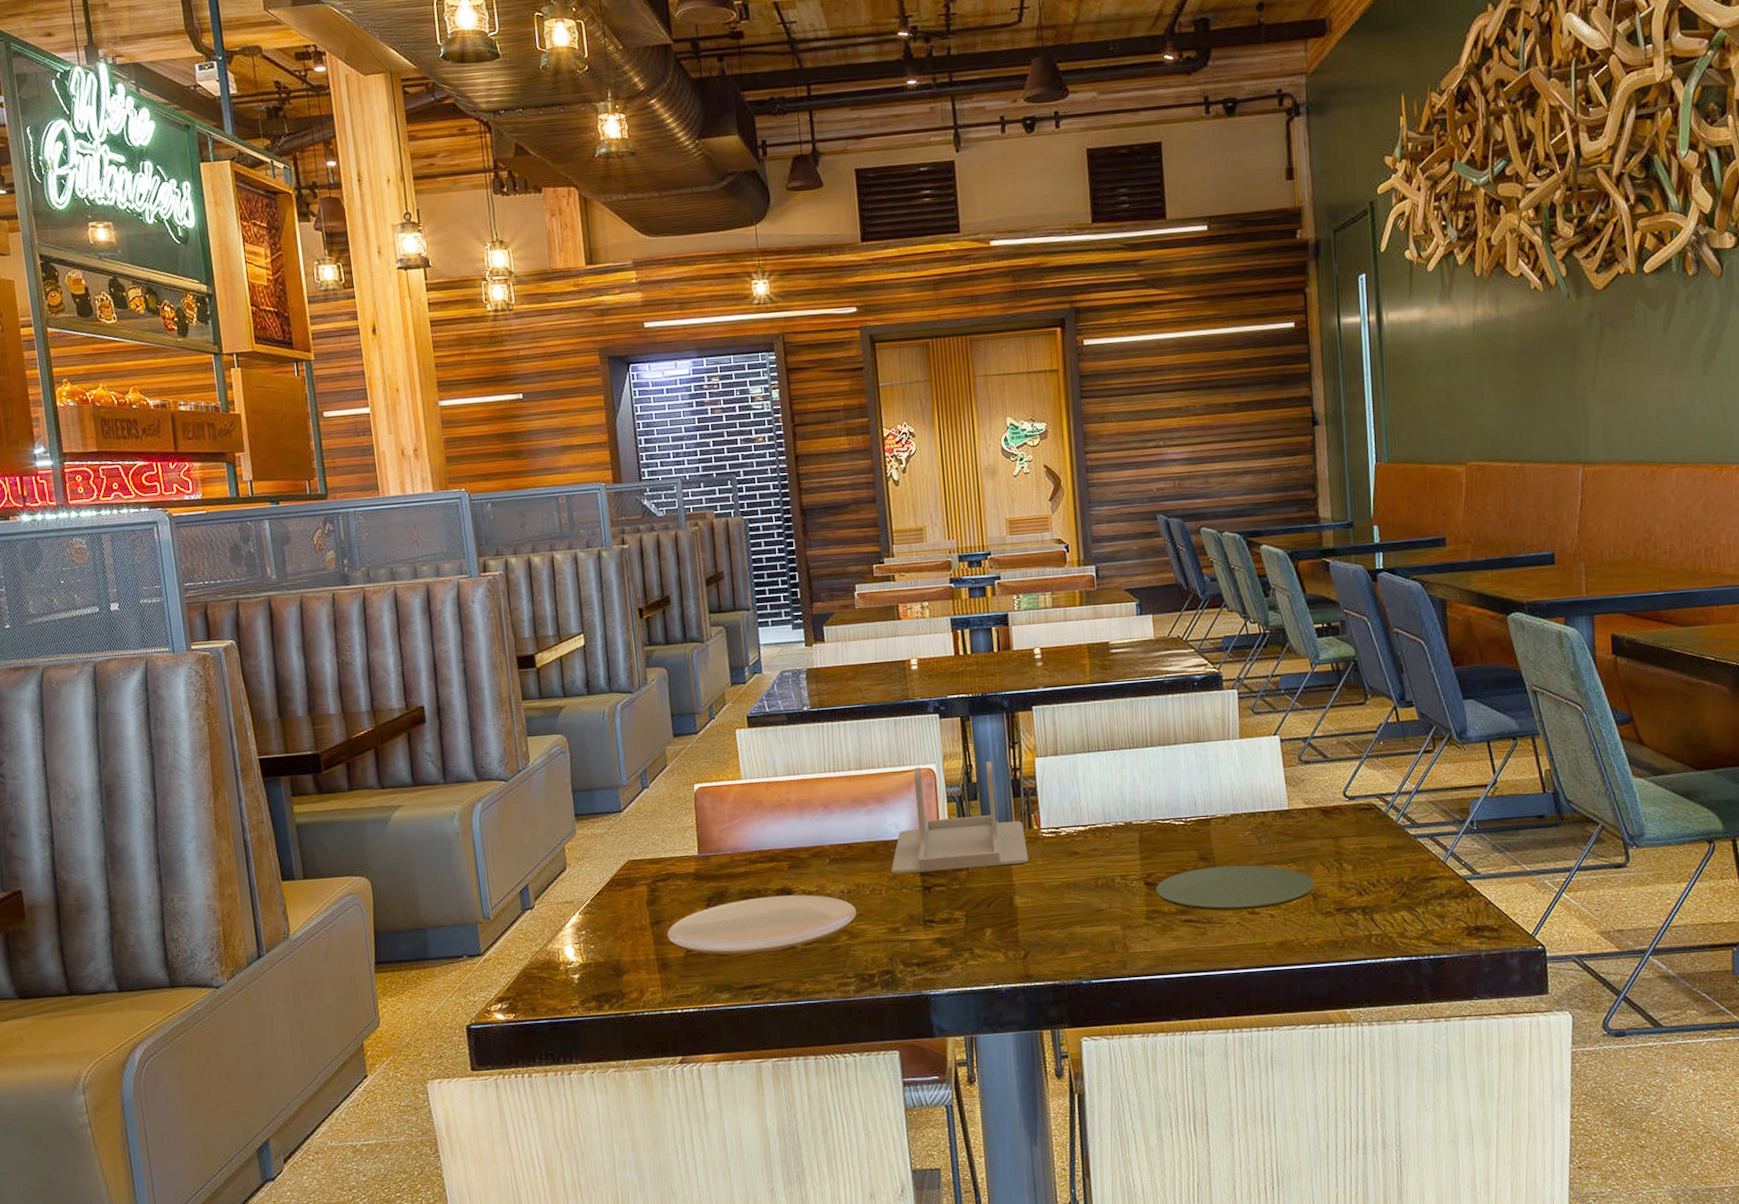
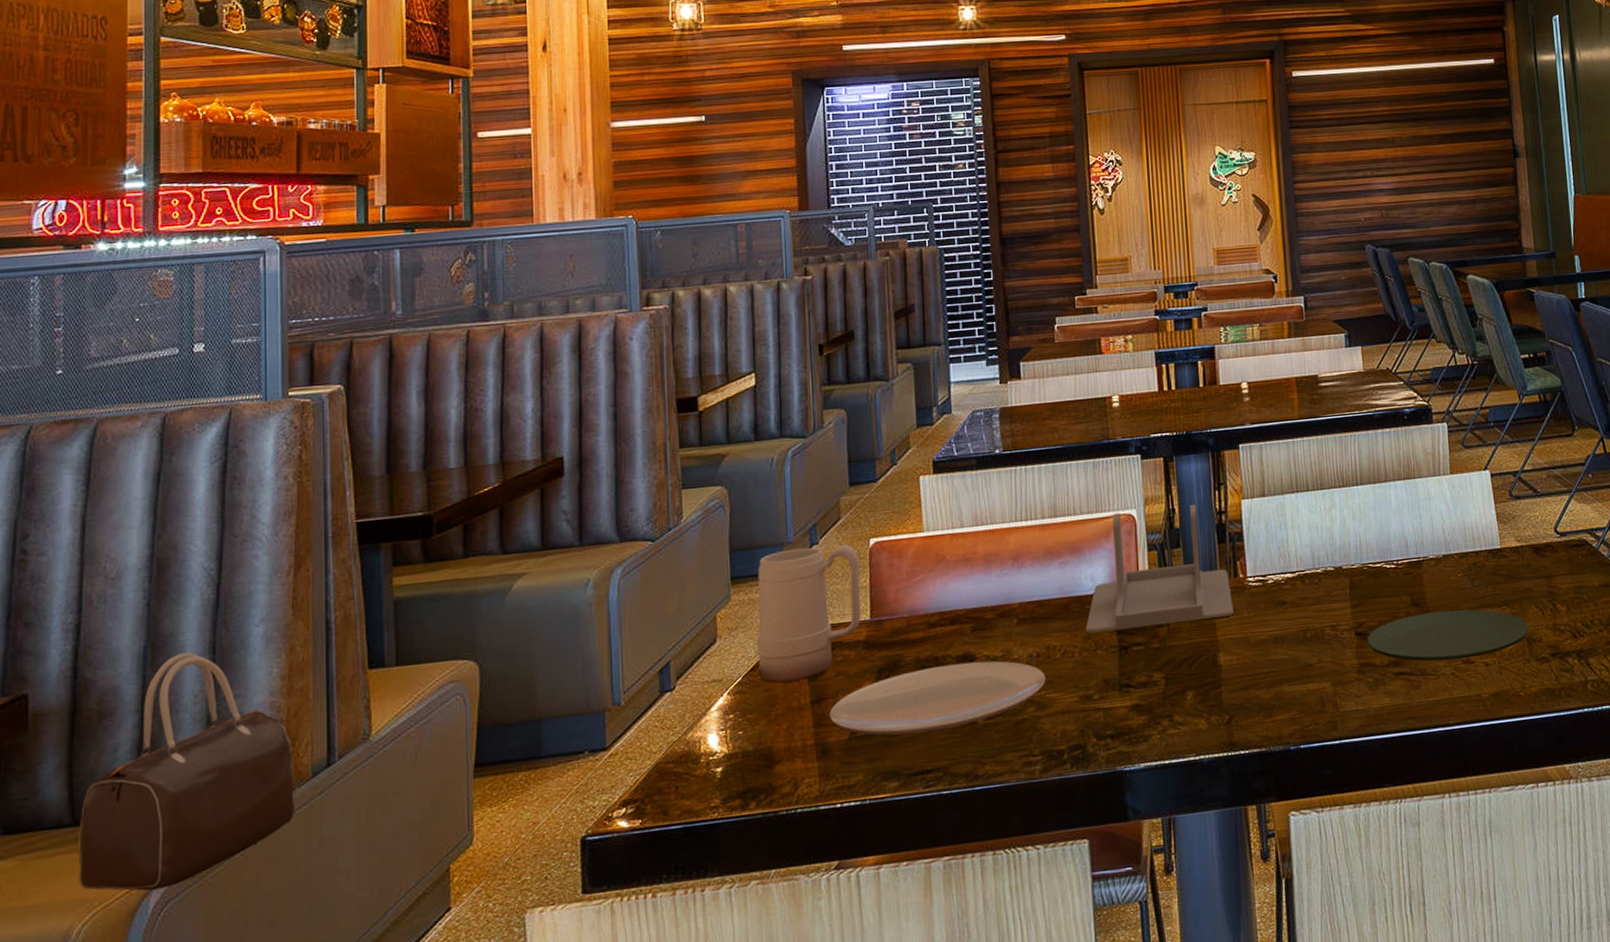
handbag: none [74,862,237,1048] -> present [79,652,294,891]
beer mug: none [597,789,690,906] -> present [756,544,862,684]

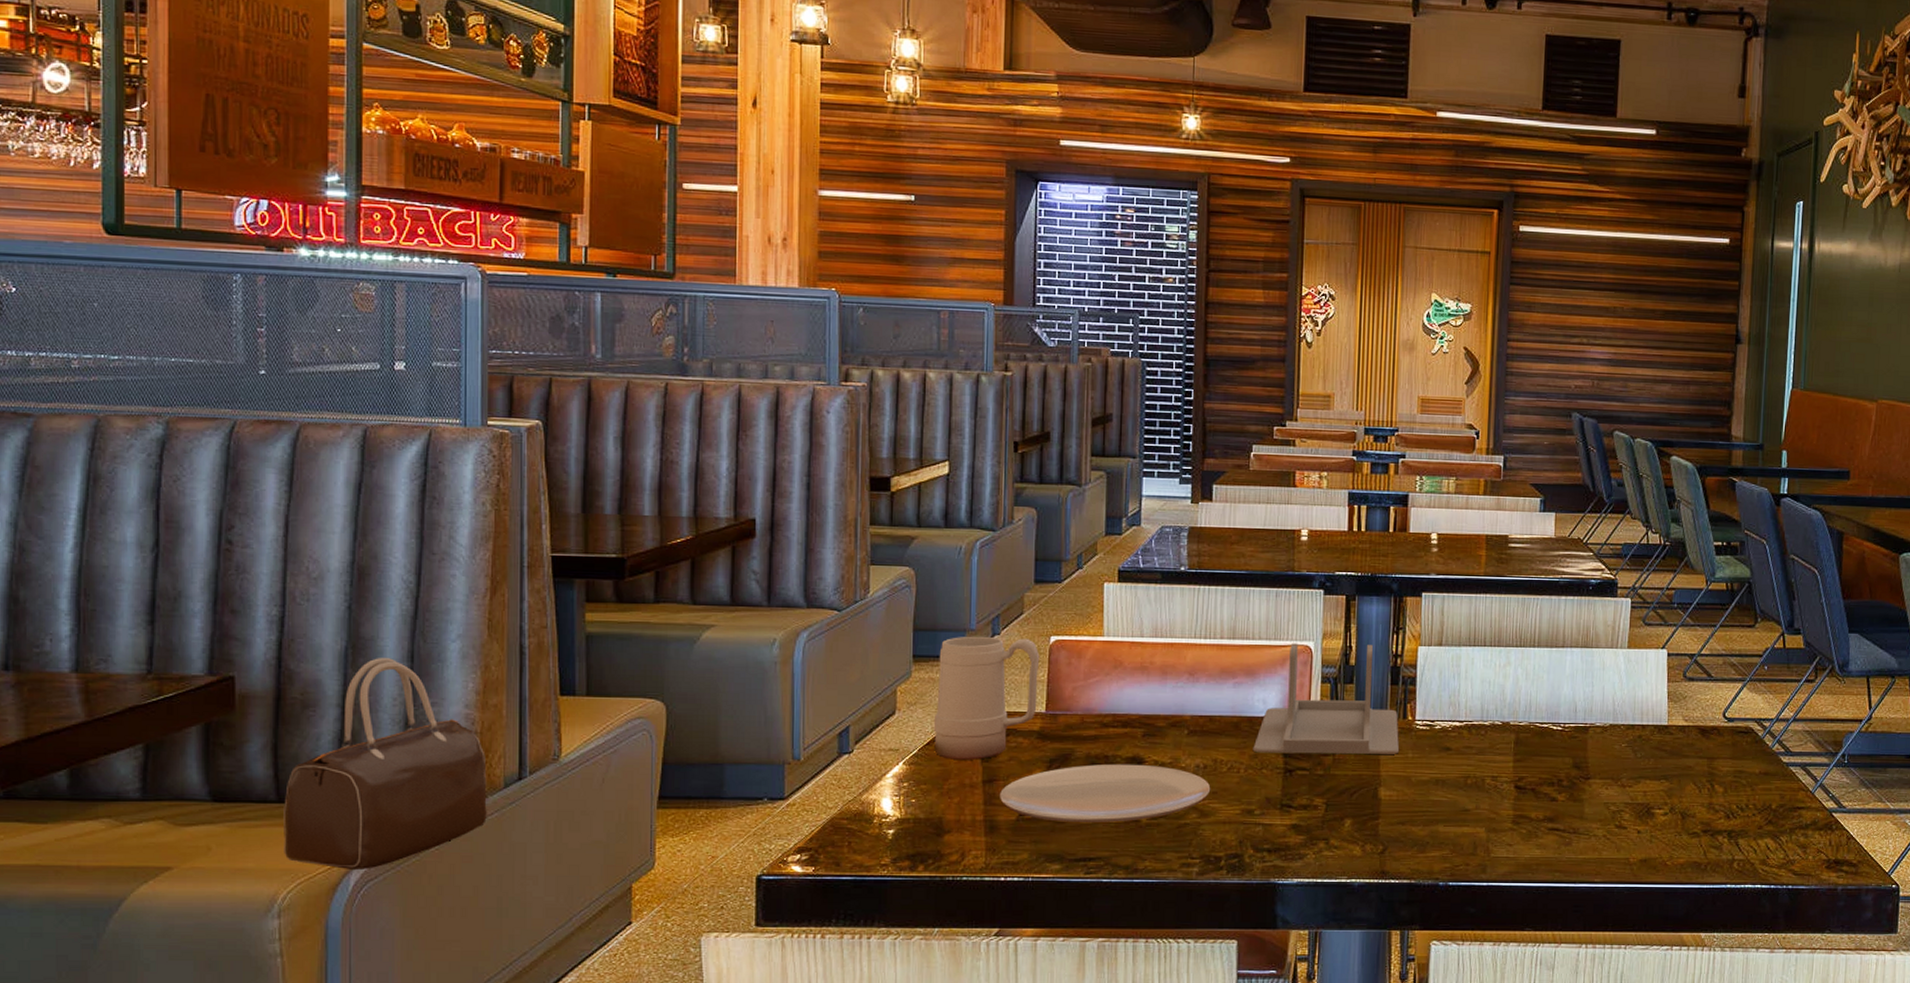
plate: present [1367,609,1529,661] -> none [1525,776,1685,824]

